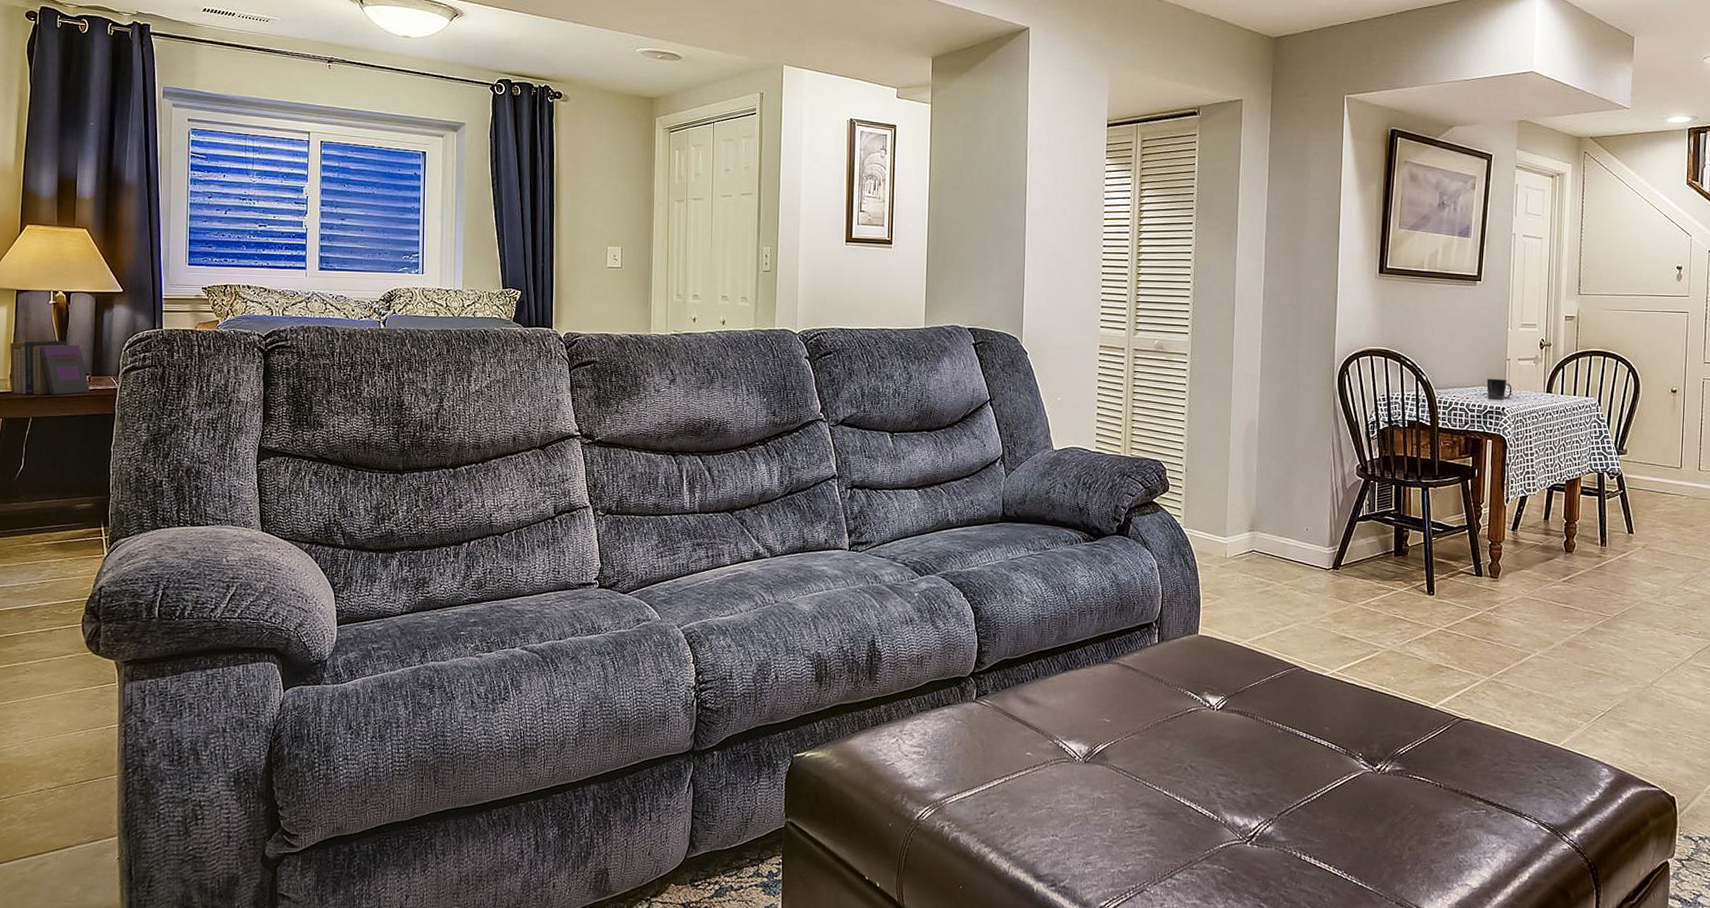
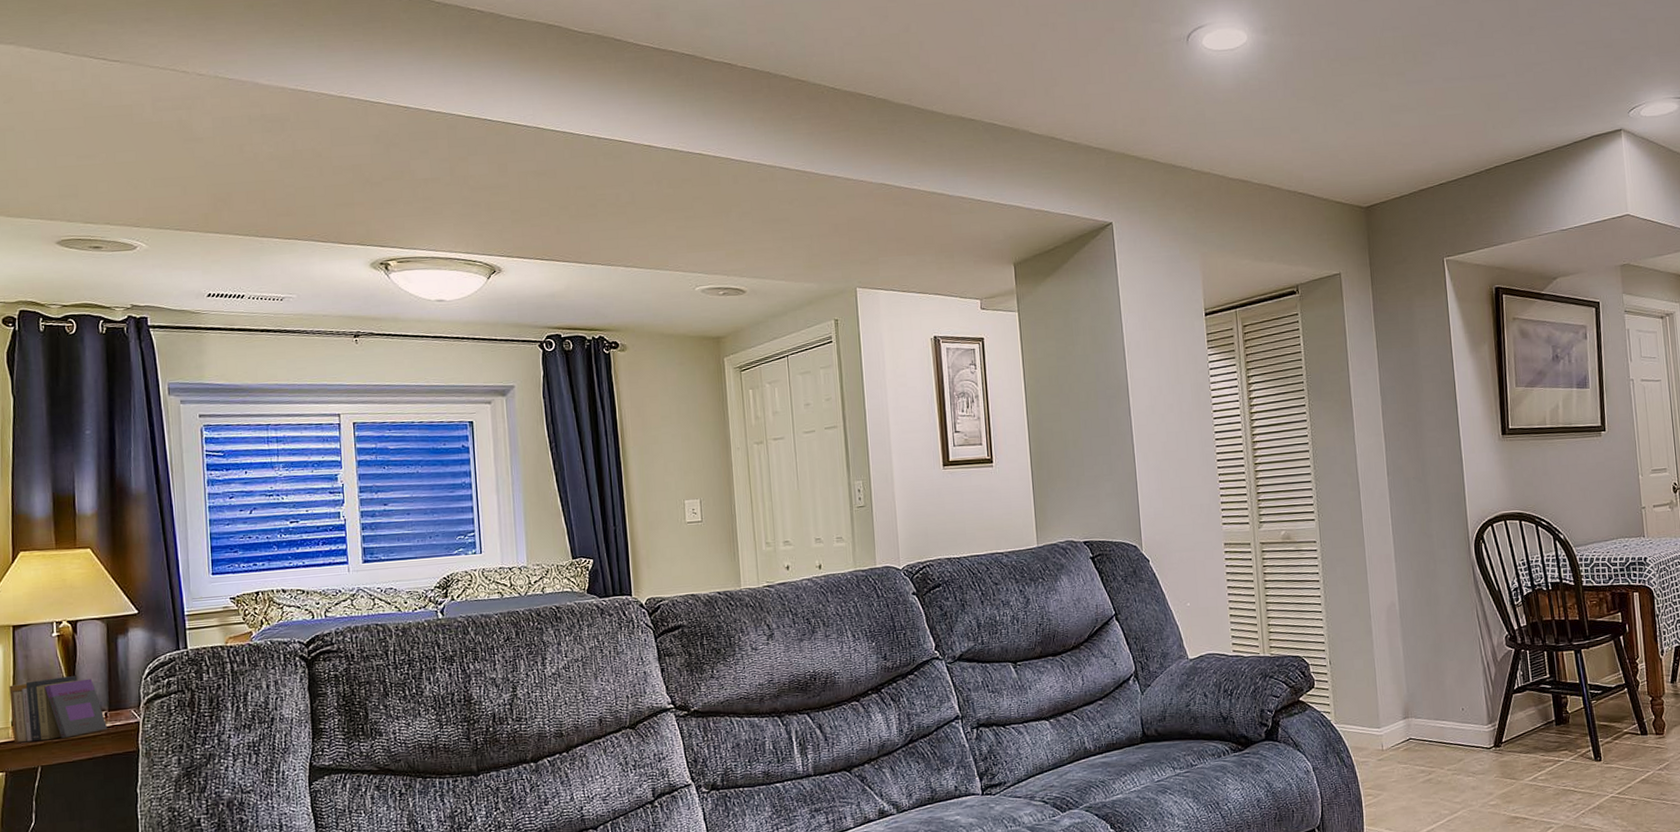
mug: present [1486,378,1512,402] -> none [1625,528,1652,553]

